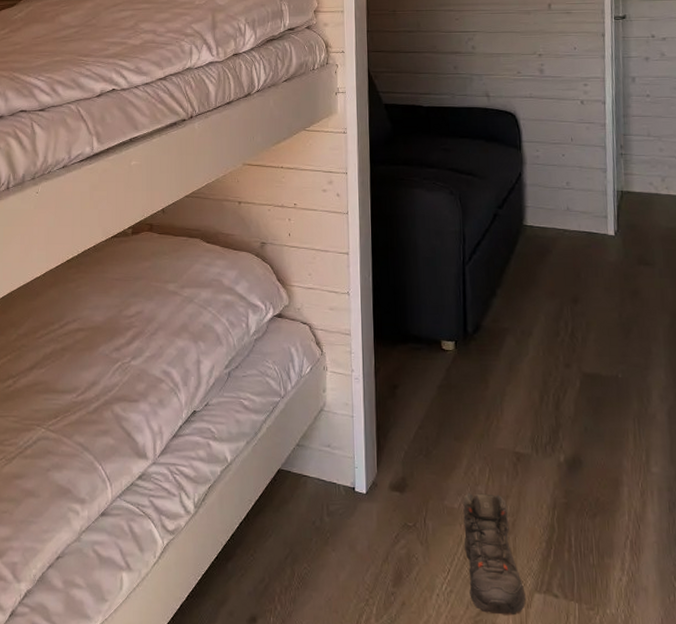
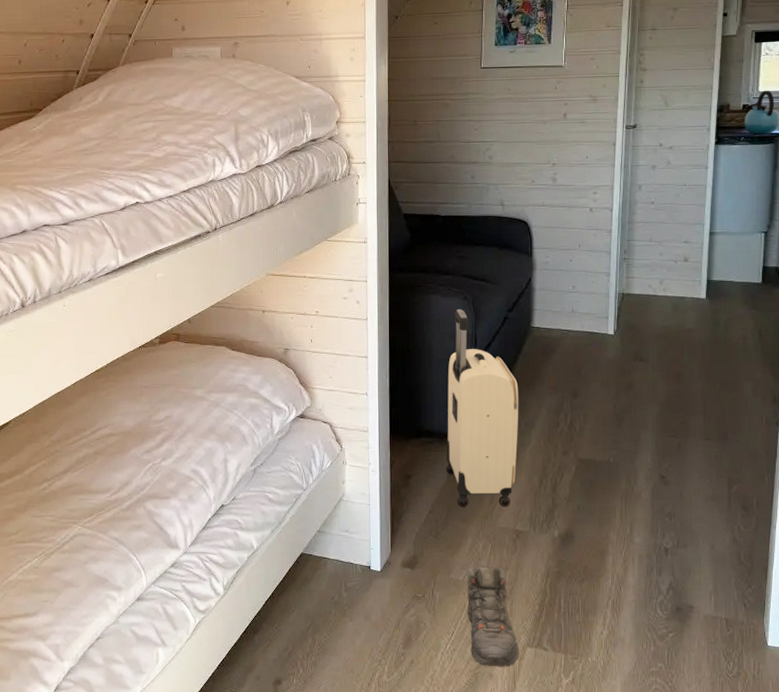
suitcase: none [435,204,514,426] -> present [445,308,519,508]

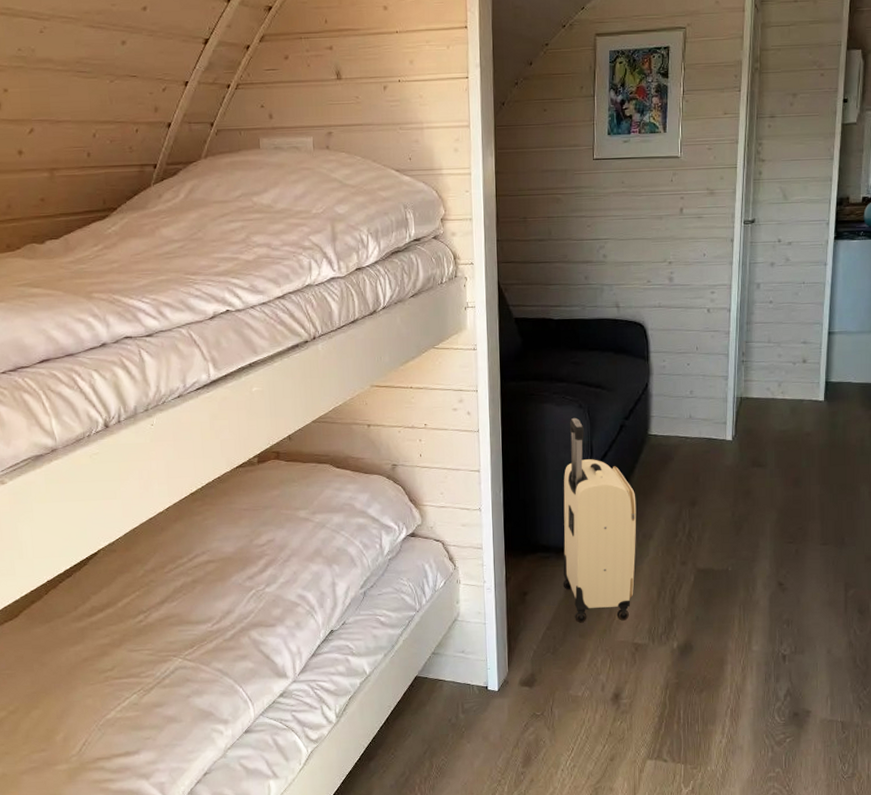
hiking boot: present [466,566,519,667] -> none [586,681,639,781]

